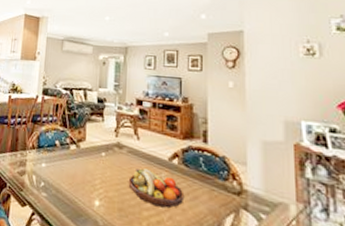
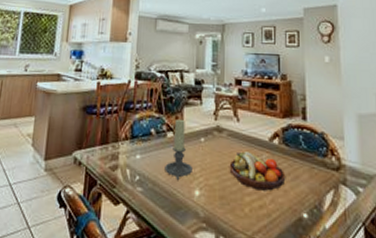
candle holder: none [67,133,93,191] -> present [165,118,192,181]

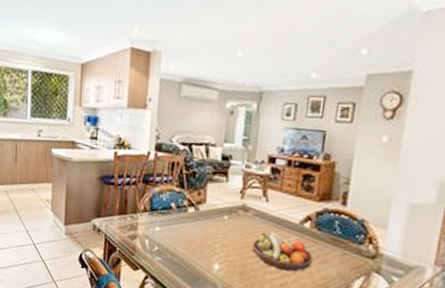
candle holder: present [165,118,192,181] -> none [184,194,213,255]

